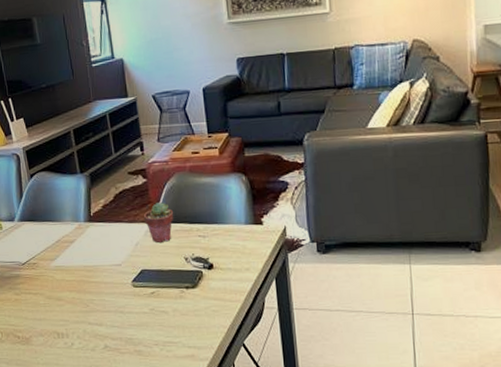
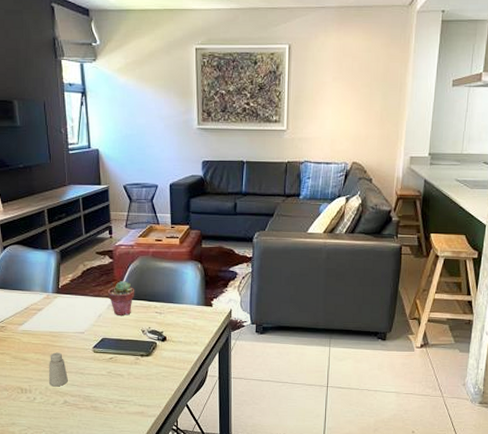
saltshaker: none [85,289,107,329] -> present [49,352,68,387]

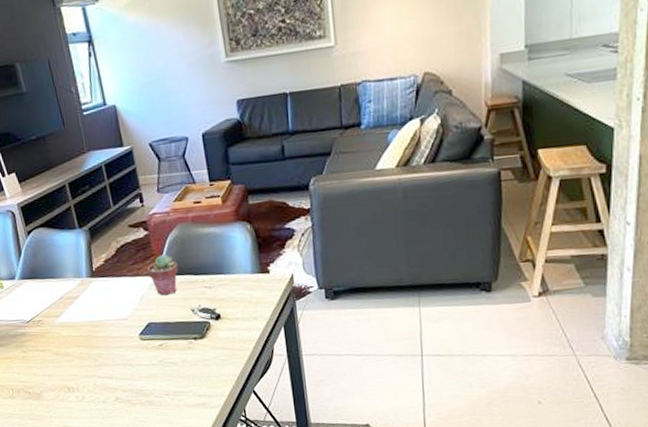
saltshaker: present [49,352,68,387] -> none [93,343,117,383]

